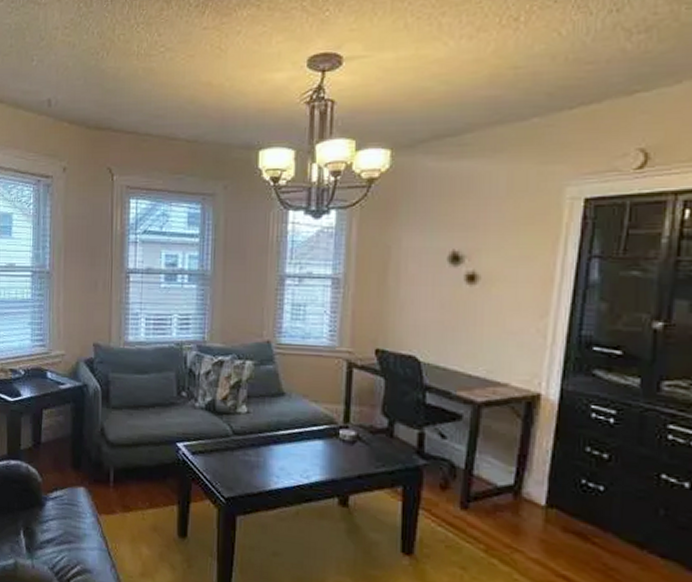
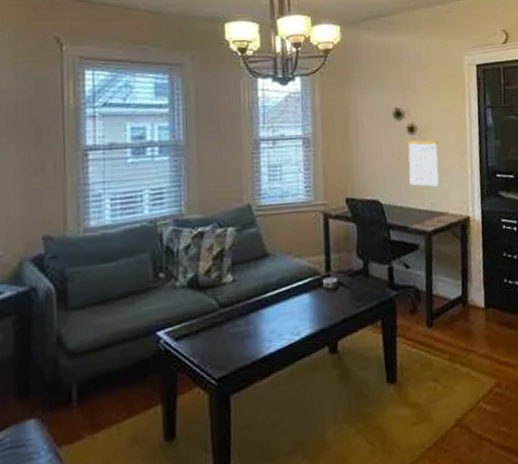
calendar: none [460,292,507,350] -> present [407,140,439,187]

